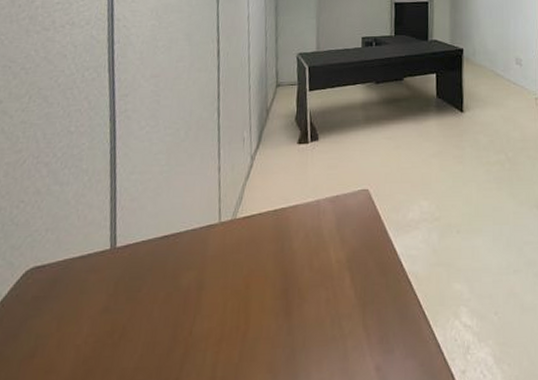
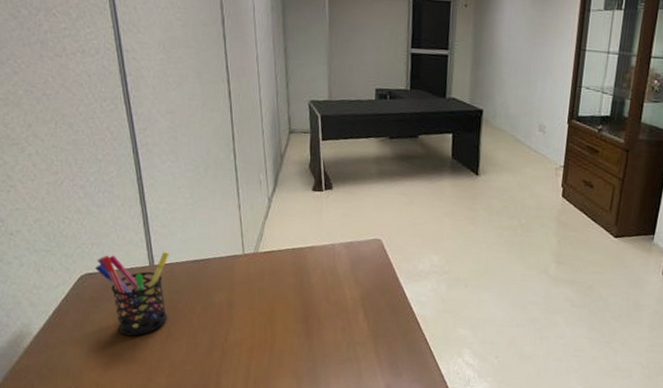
pen holder: none [44,229,135,343] -> present [94,251,169,336]

